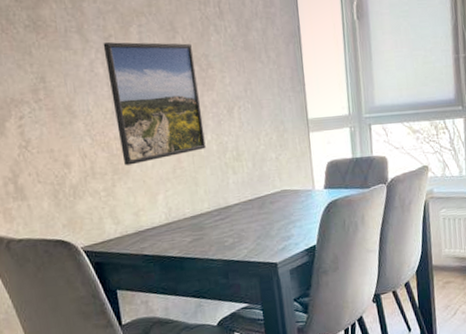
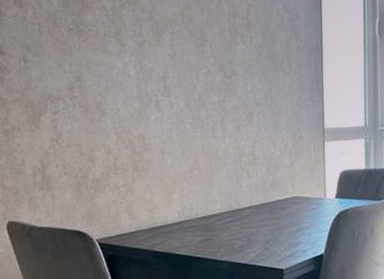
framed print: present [103,42,206,166] -> none [137,47,223,163]

